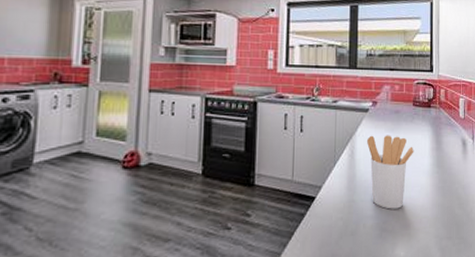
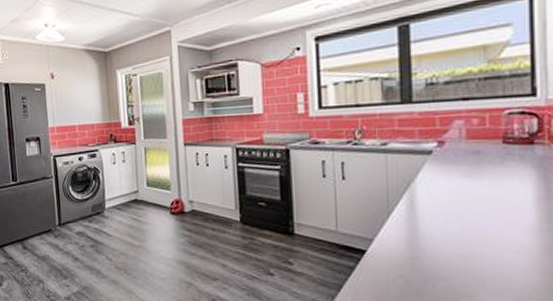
utensil holder: present [367,135,414,210] -> none [432,181,507,271]

